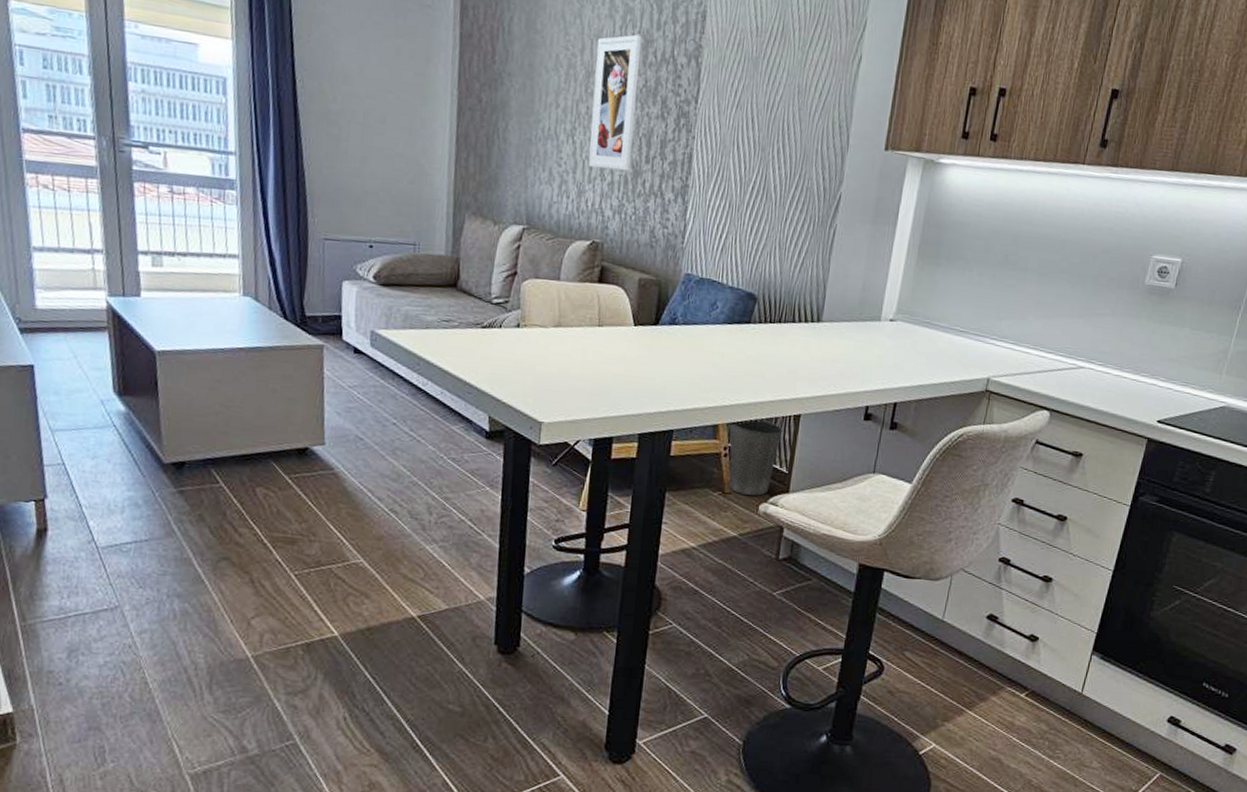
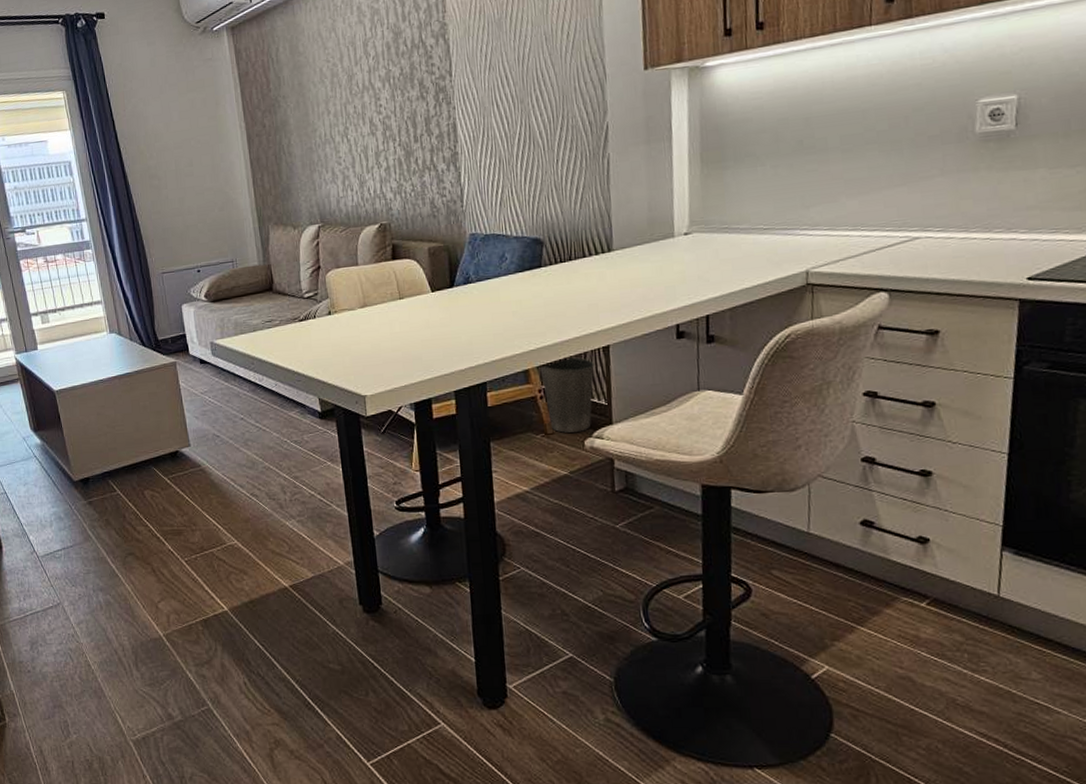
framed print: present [588,34,642,172] -> none [352,30,402,159]

